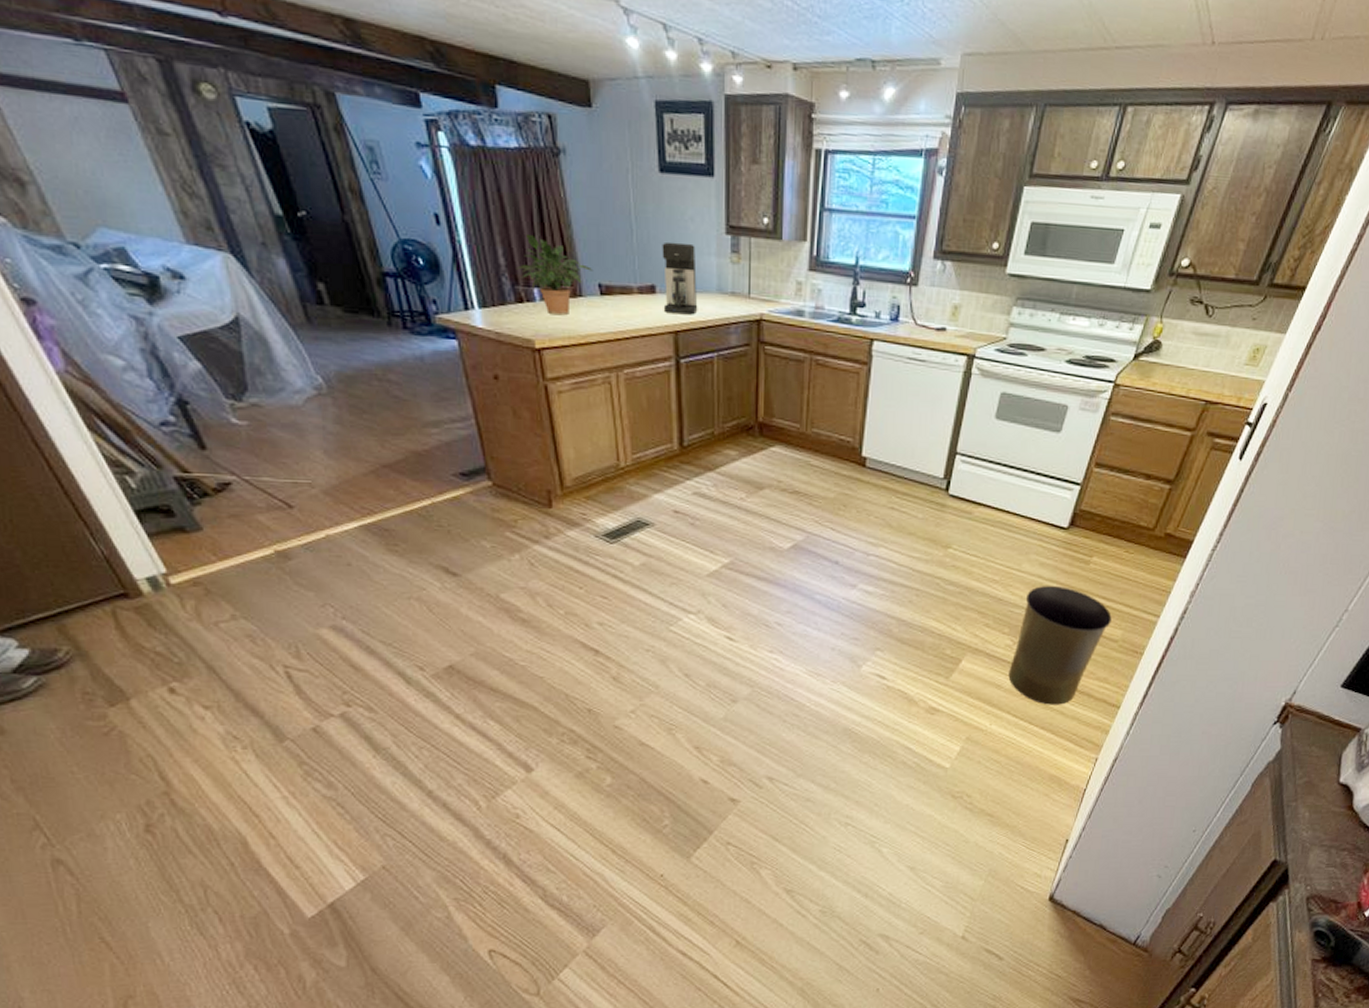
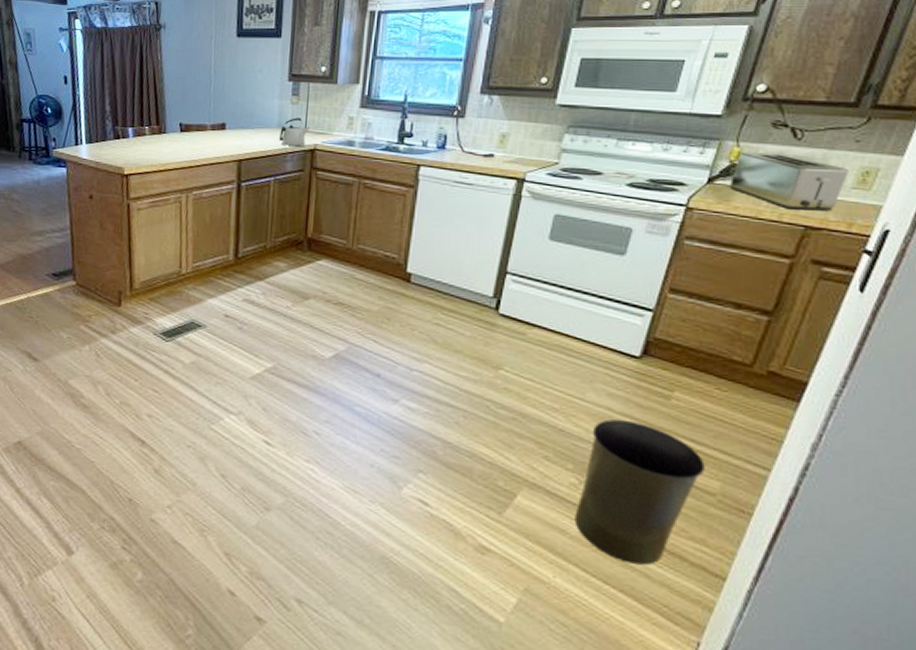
potted plant: present [517,233,593,316] -> none [118,87,177,149]
coffee maker: present [662,241,698,315] -> none [230,89,262,146]
kettle: none [720,280,755,317] -> present [279,118,311,147]
toaster: none [1151,328,1245,387] -> present [730,152,850,211]

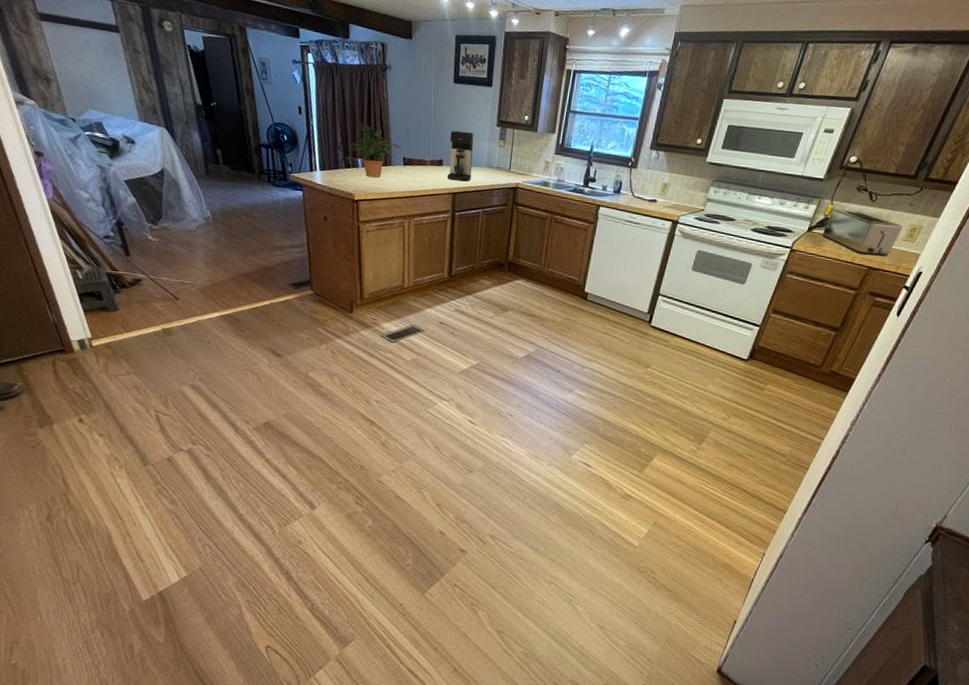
potted plant: none [118,87,177,149] -> present [349,121,401,178]
coffee maker: none [230,89,262,146] -> present [447,130,474,182]
kettle: present [279,118,311,147] -> none [488,159,514,185]
waste bin: present [574,419,705,565] -> none [691,404,782,504]

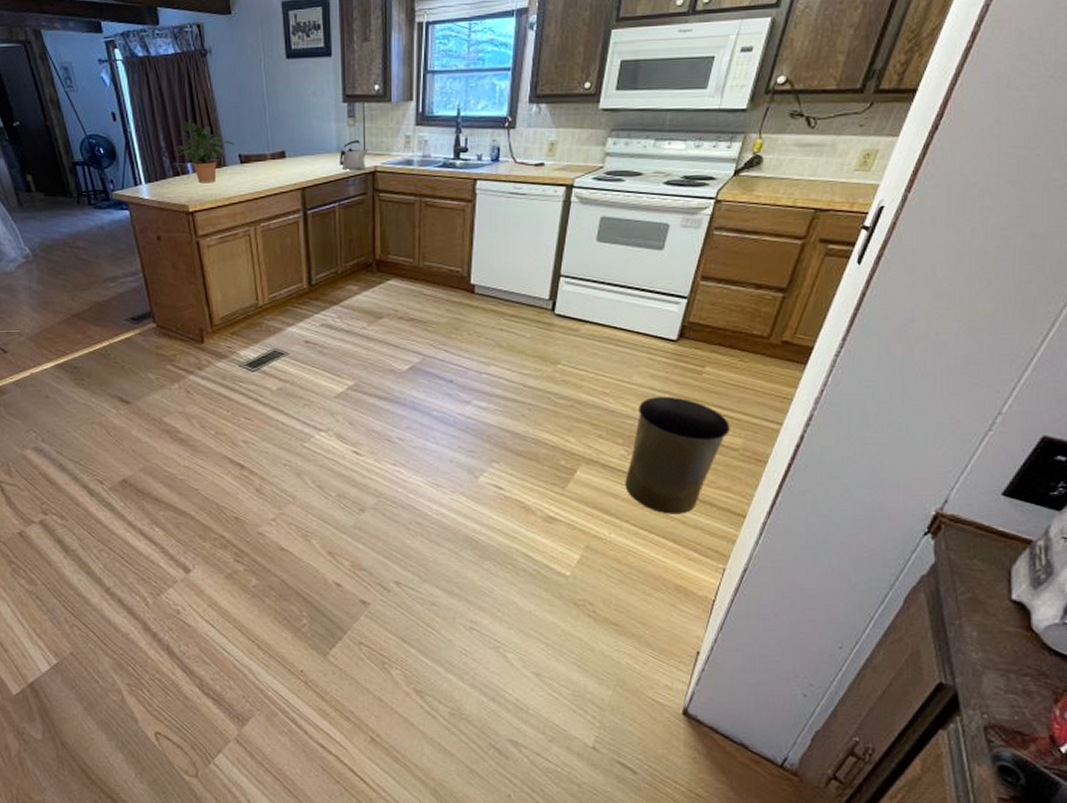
coffee maker: present [447,130,474,182] -> none [290,113,321,174]
kettle: none [488,159,514,185] -> present [340,140,369,170]
waste bin: none [691,404,782,504] -> present [625,396,730,514]
toaster: present [823,208,904,257] -> none [753,142,854,195]

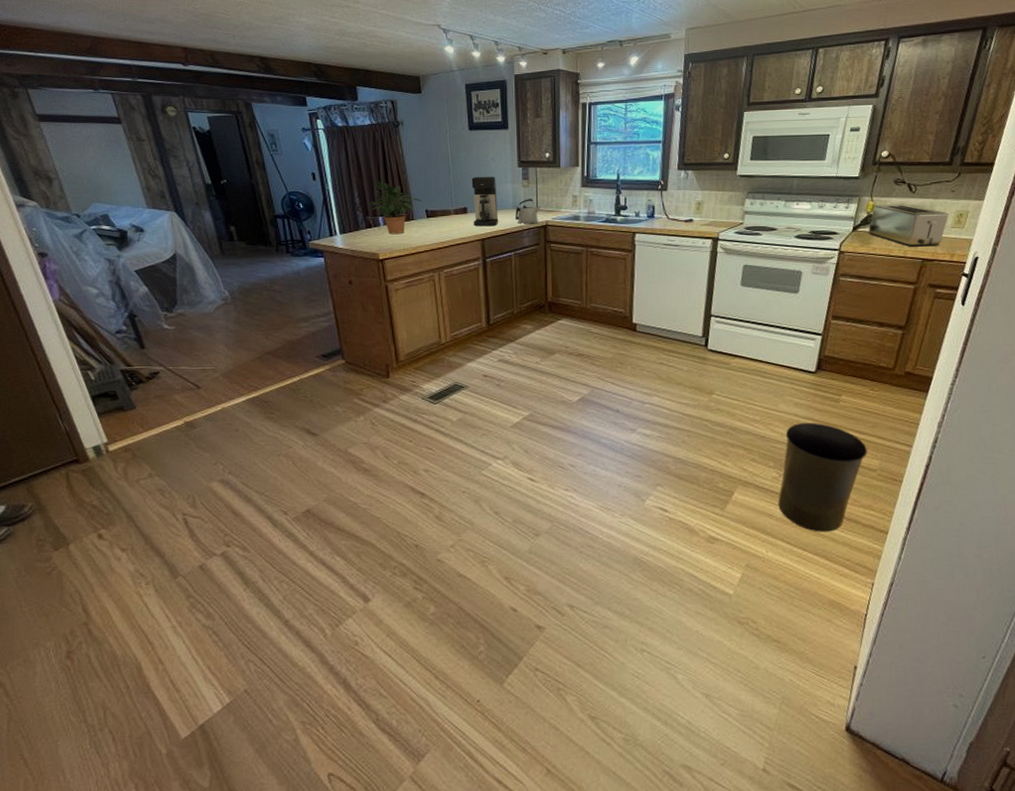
coffee maker: none [290,113,321,174] -> present [471,176,499,227]
toaster: none [753,142,854,195] -> present [869,204,949,247]

